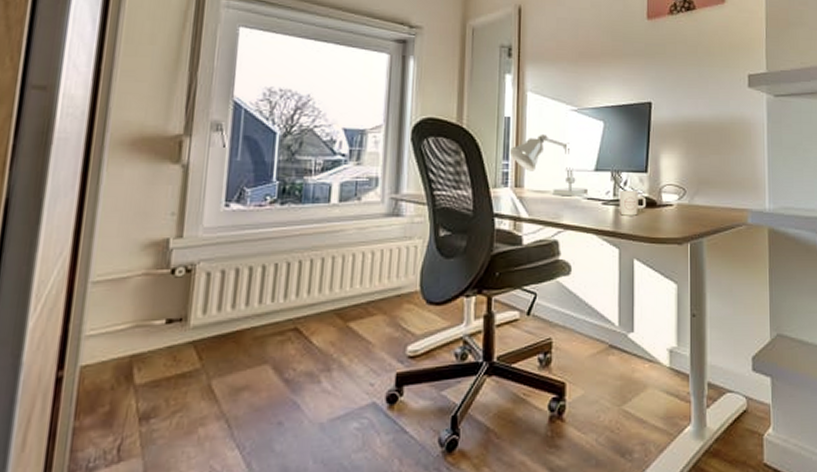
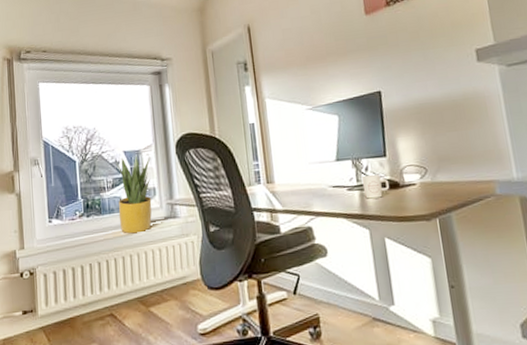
planter: none [324,136,378,230] -> present [116,155,152,234]
desk lamp: present [509,133,589,197] -> none [257,133,334,187]

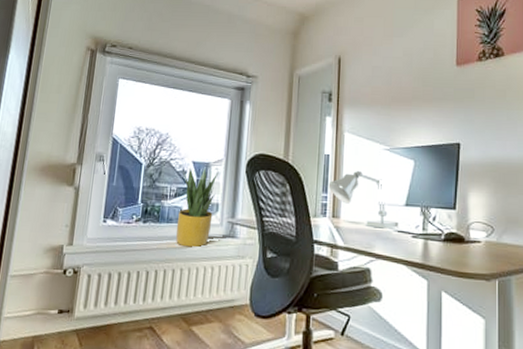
desk lamp: none [257,133,334,187] -> present [328,170,399,229]
mug: present [362,174,390,199] -> none [427,225,455,250]

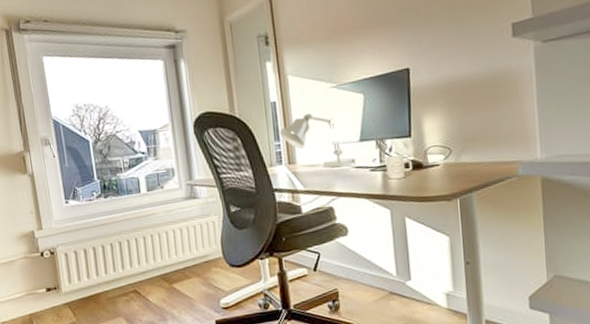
planter: present [175,168,219,248] -> none [131,135,172,214]
mug: none [427,225,455,250] -> present [385,154,413,180]

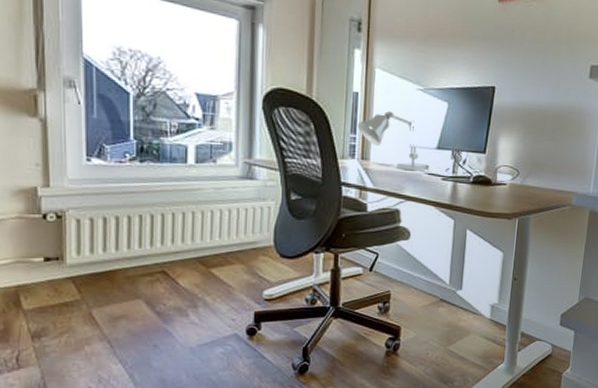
mug: present [385,154,413,180] -> none [456,168,483,192]

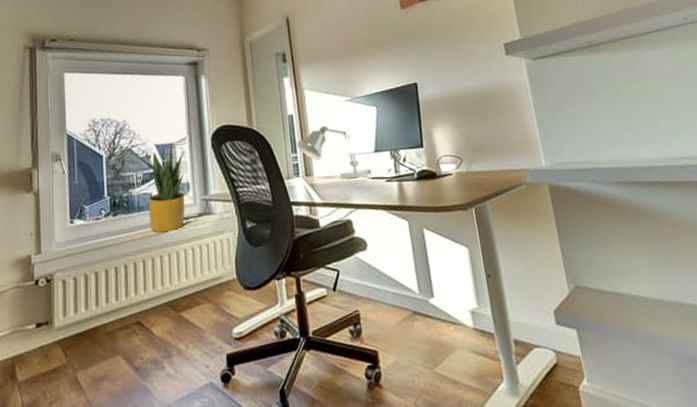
planter: none [182,101,230,190] -> present [147,149,185,233]

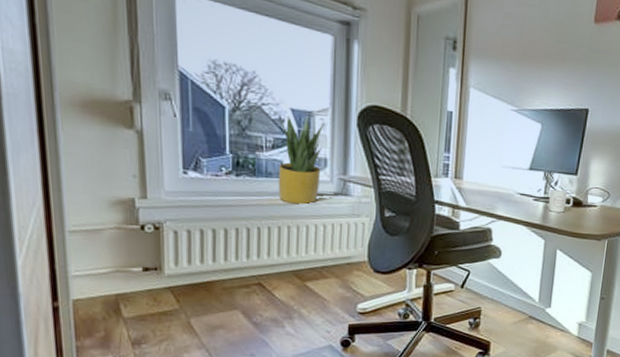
desk lamp: present [296,125,372,179] -> none [451,130,522,192]
mug: none [400,165,427,190] -> present [548,189,574,213]

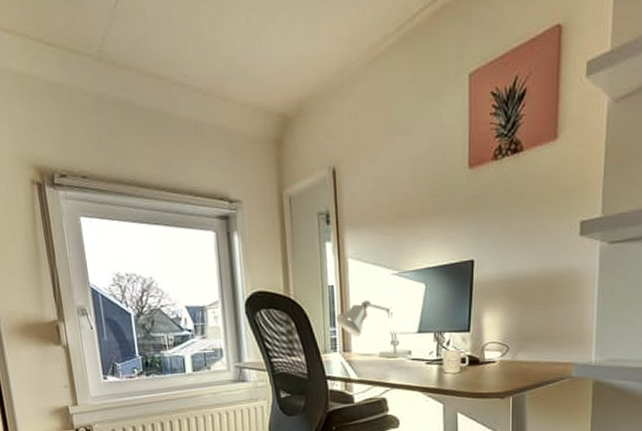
planter: present [278,117,325,205] -> none [177,312,219,396]
desk lamp: none [451,130,522,192] -> present [335,299,413,358]

